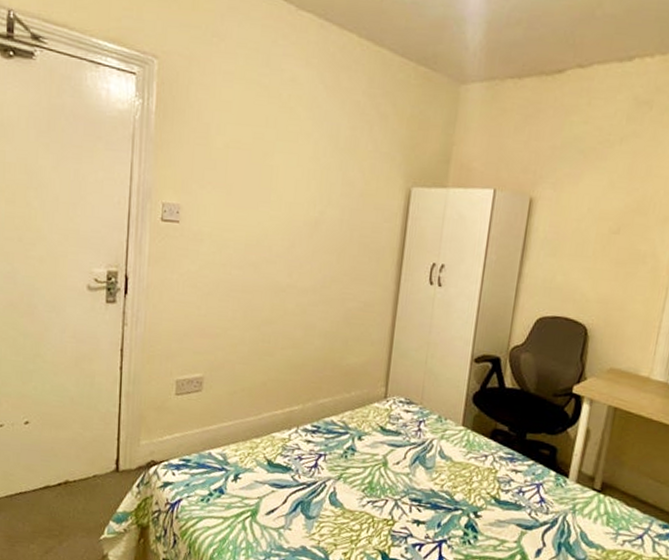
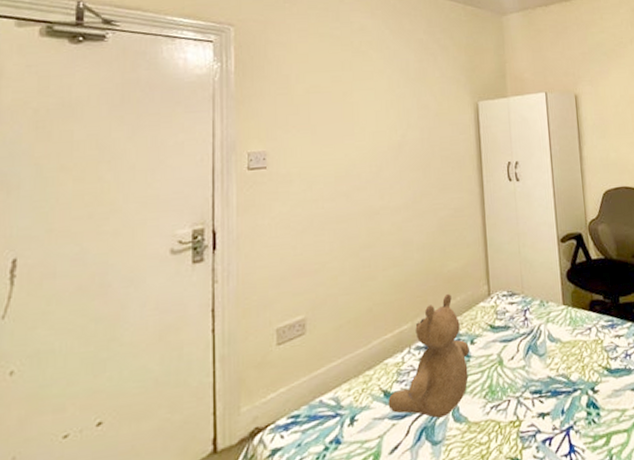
teddy bear: none [270,386,356,498] -> present [388,293,470,419]

